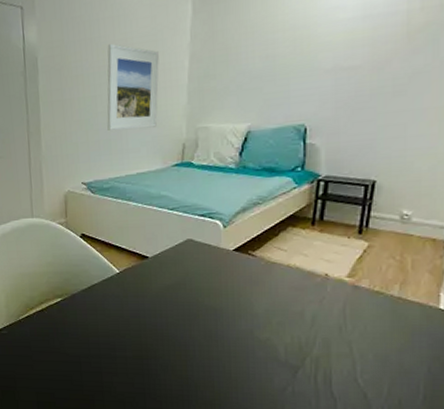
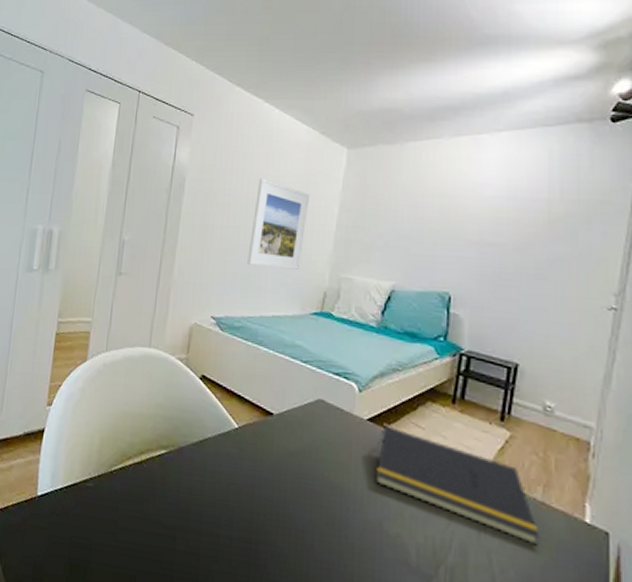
notepad: none [244,253,396,333] -> present [375,426,539,546]

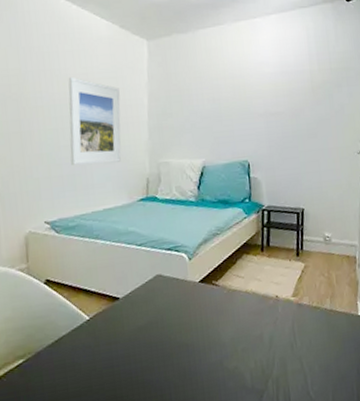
notepad: present [375,426,539,546] -> none [210,282,332,344]

